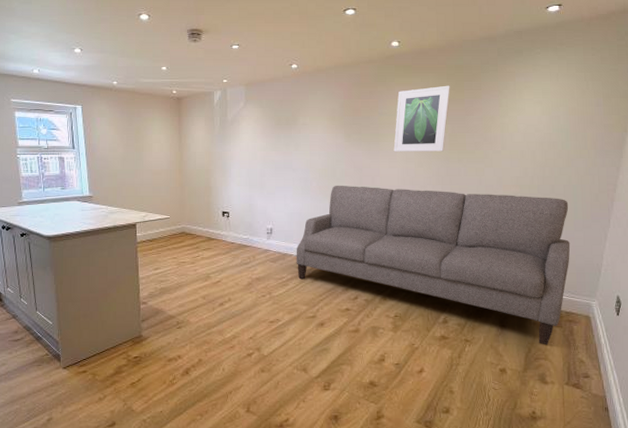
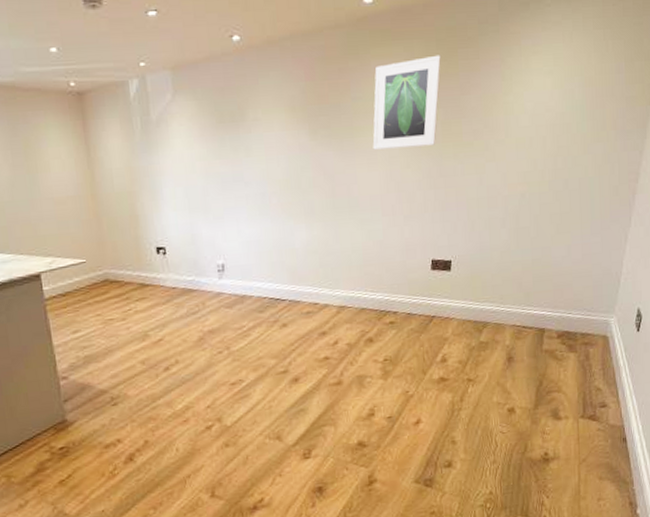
sofa: present [296,186,571,345] -> none [257,195,587,375]

